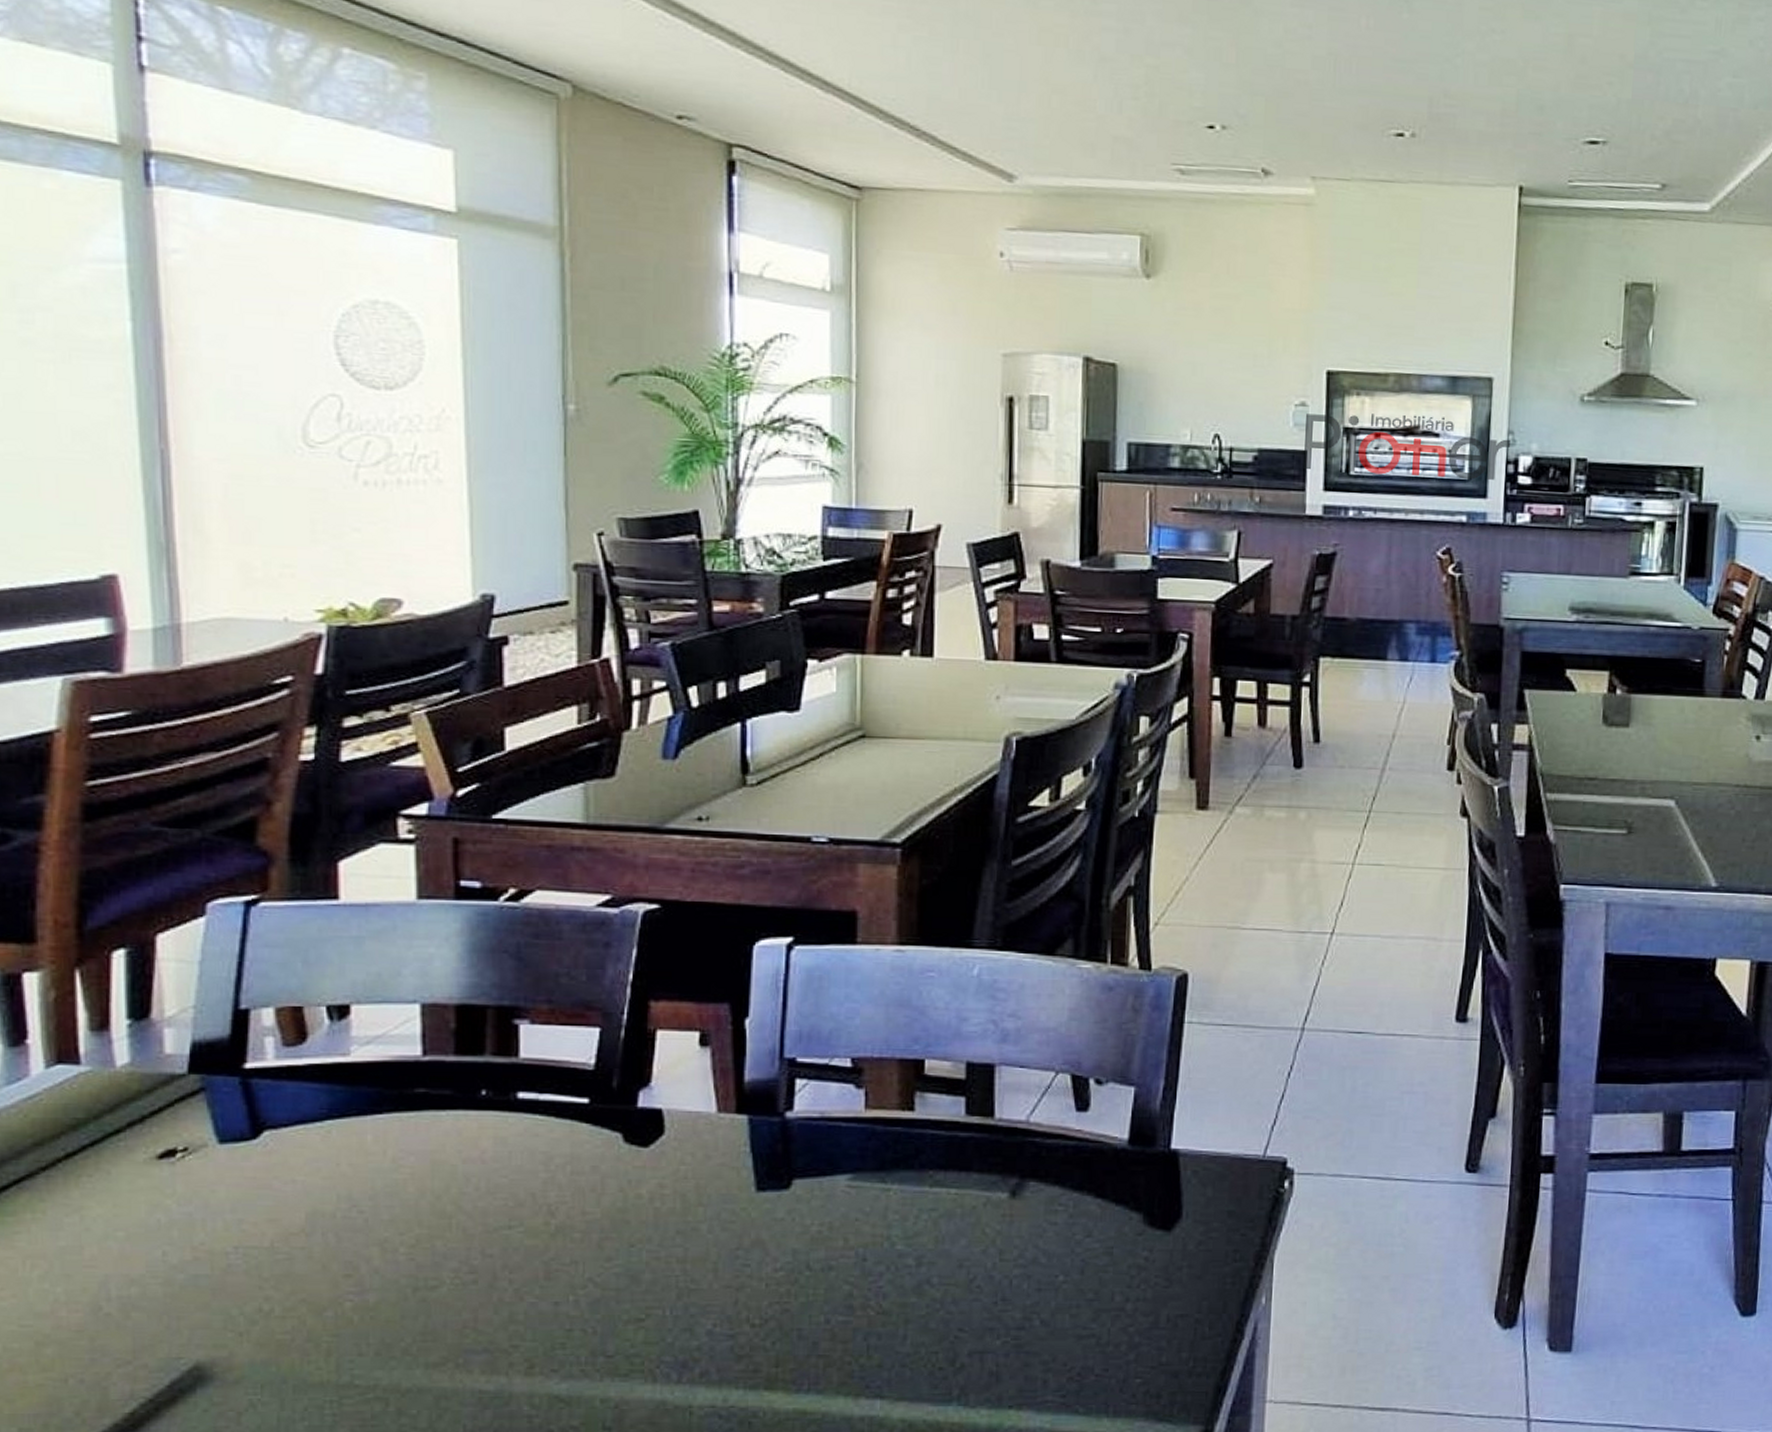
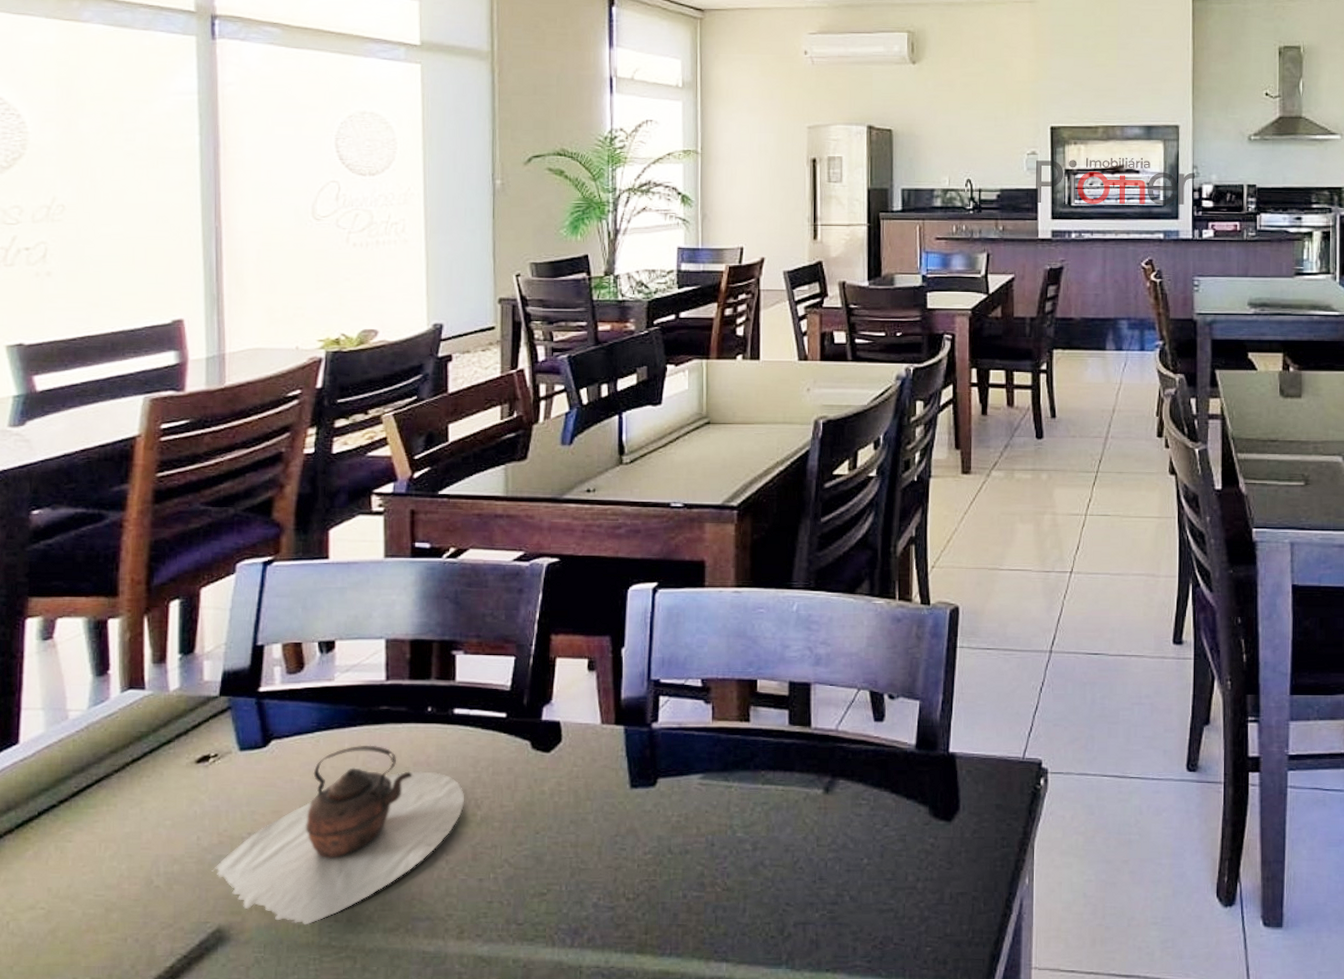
teapot: none [184,1136,533,1361] -> present [211,745,464,925]

